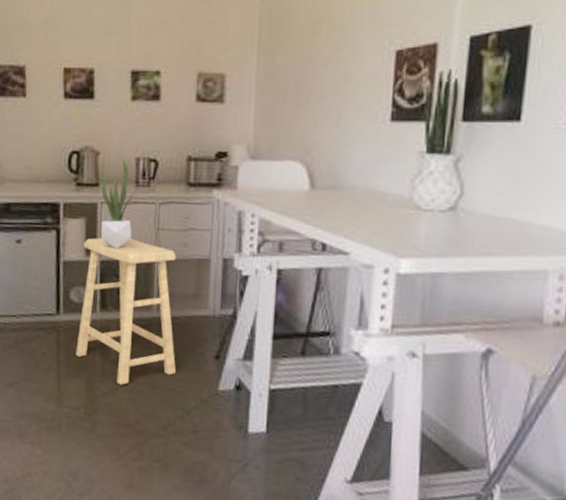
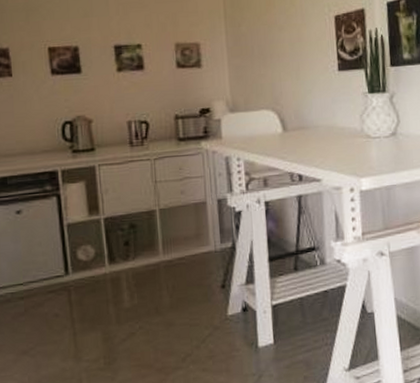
stool: present [75,238,177,385] -> none [85,193,188,330]
potted plant: present [100,158,135,249] -> none [94,123,132,205]

